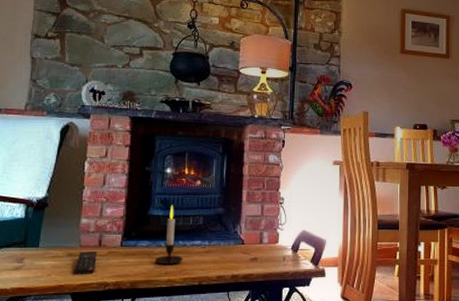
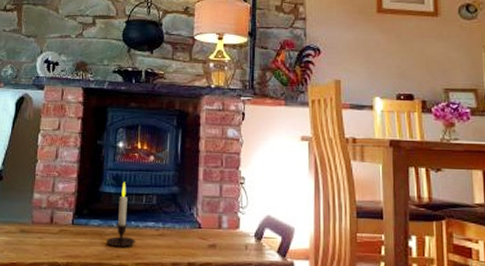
remote control: present [75,251,97,275] -> none [26,228,48,254]

